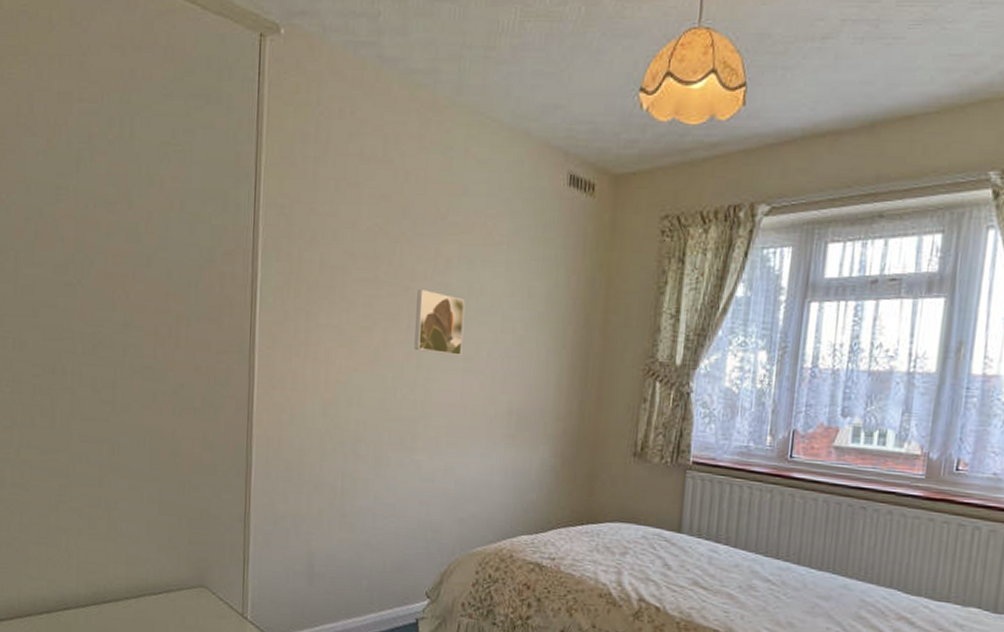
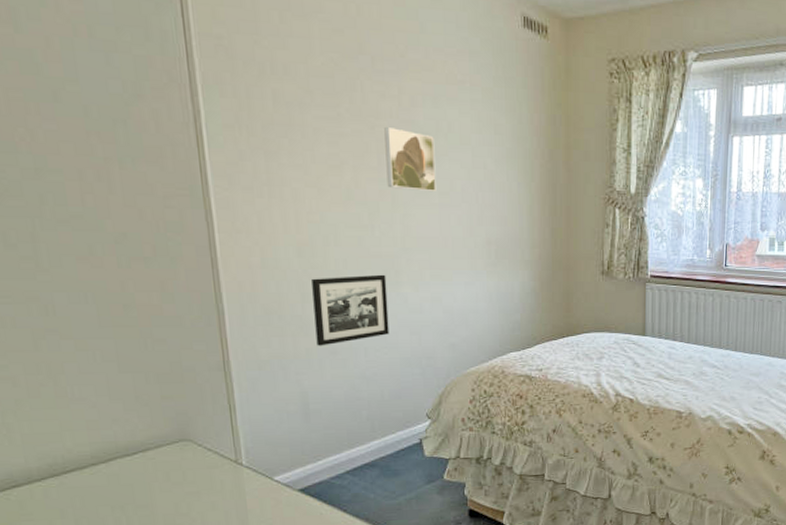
picture frame: none [329,438,403,508] -> present [312,274,390,346]

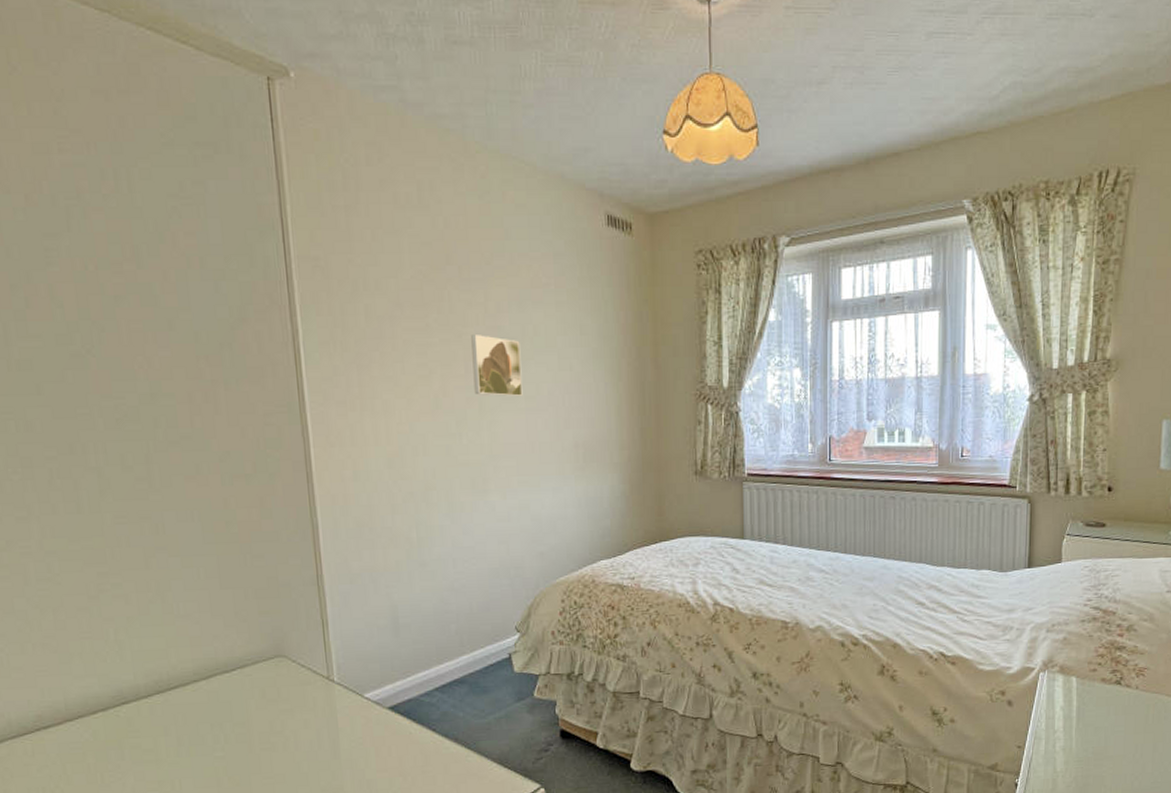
picture frame: present [312,274,390,346] -> none [401,482,478,558]

